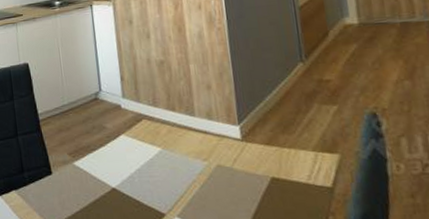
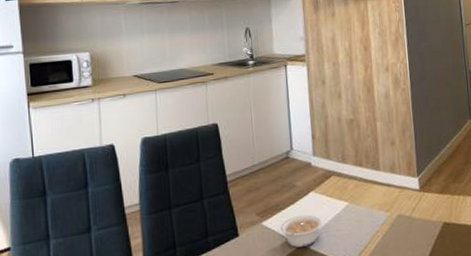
legume: none [92,158,135,191] -> present [280,215,323,248]

